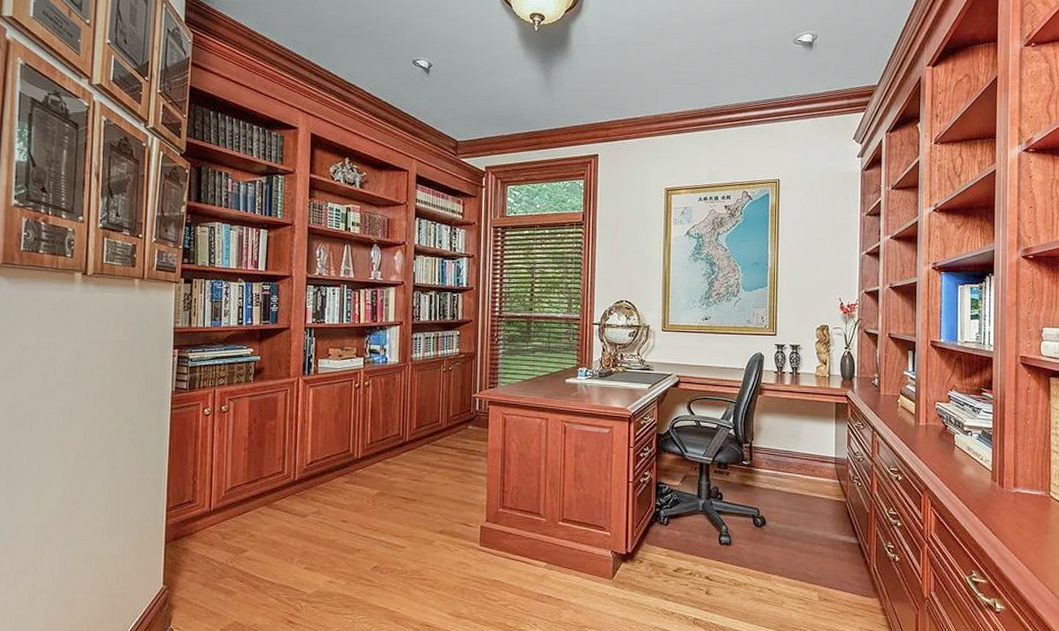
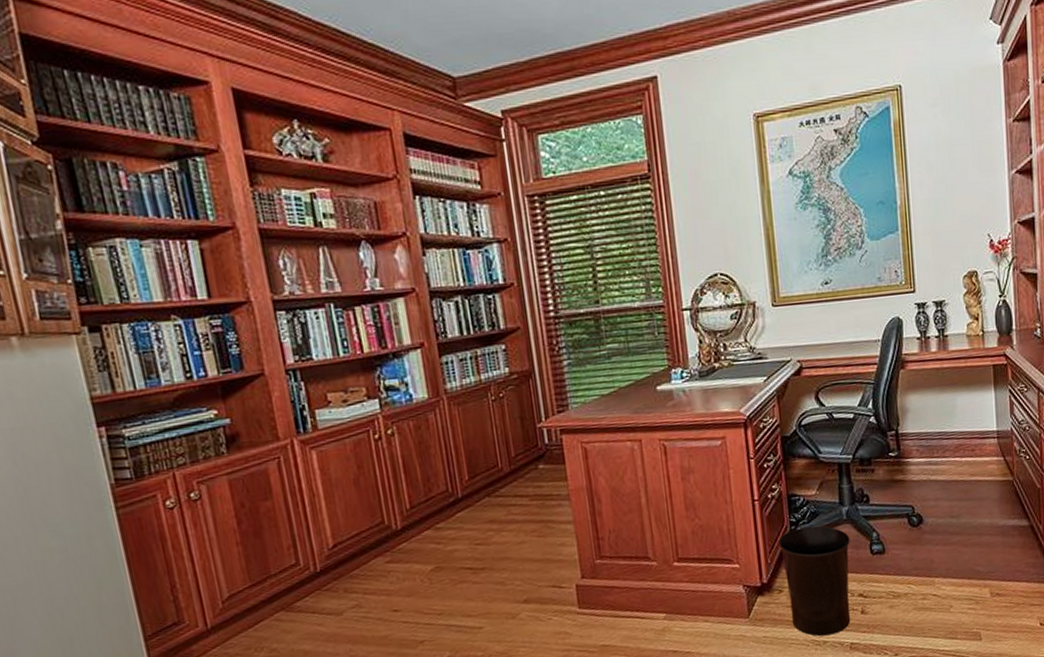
waste bin: none [644,511,703,608] -> present [778,525,851,637]

